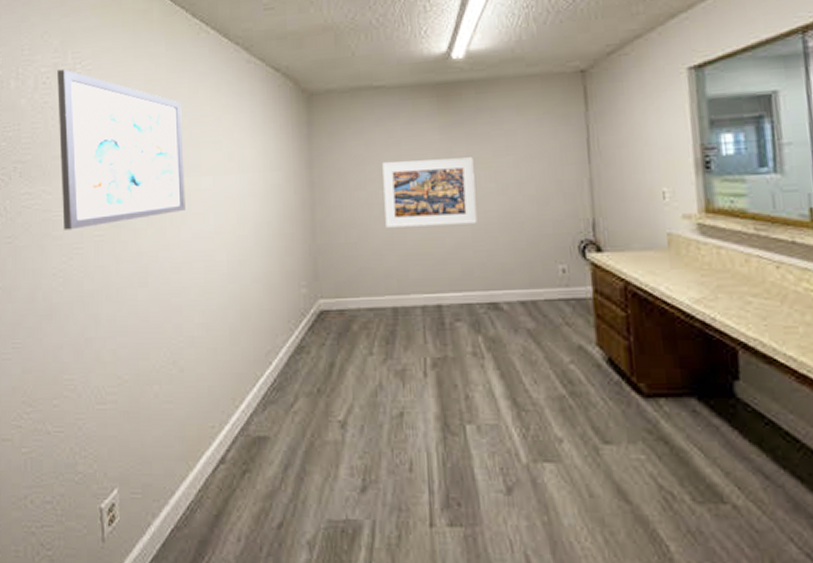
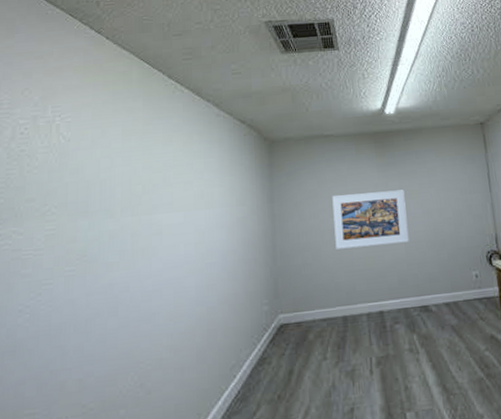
wall art: present [57,69,185,230] -> none [33,121,157,268]

